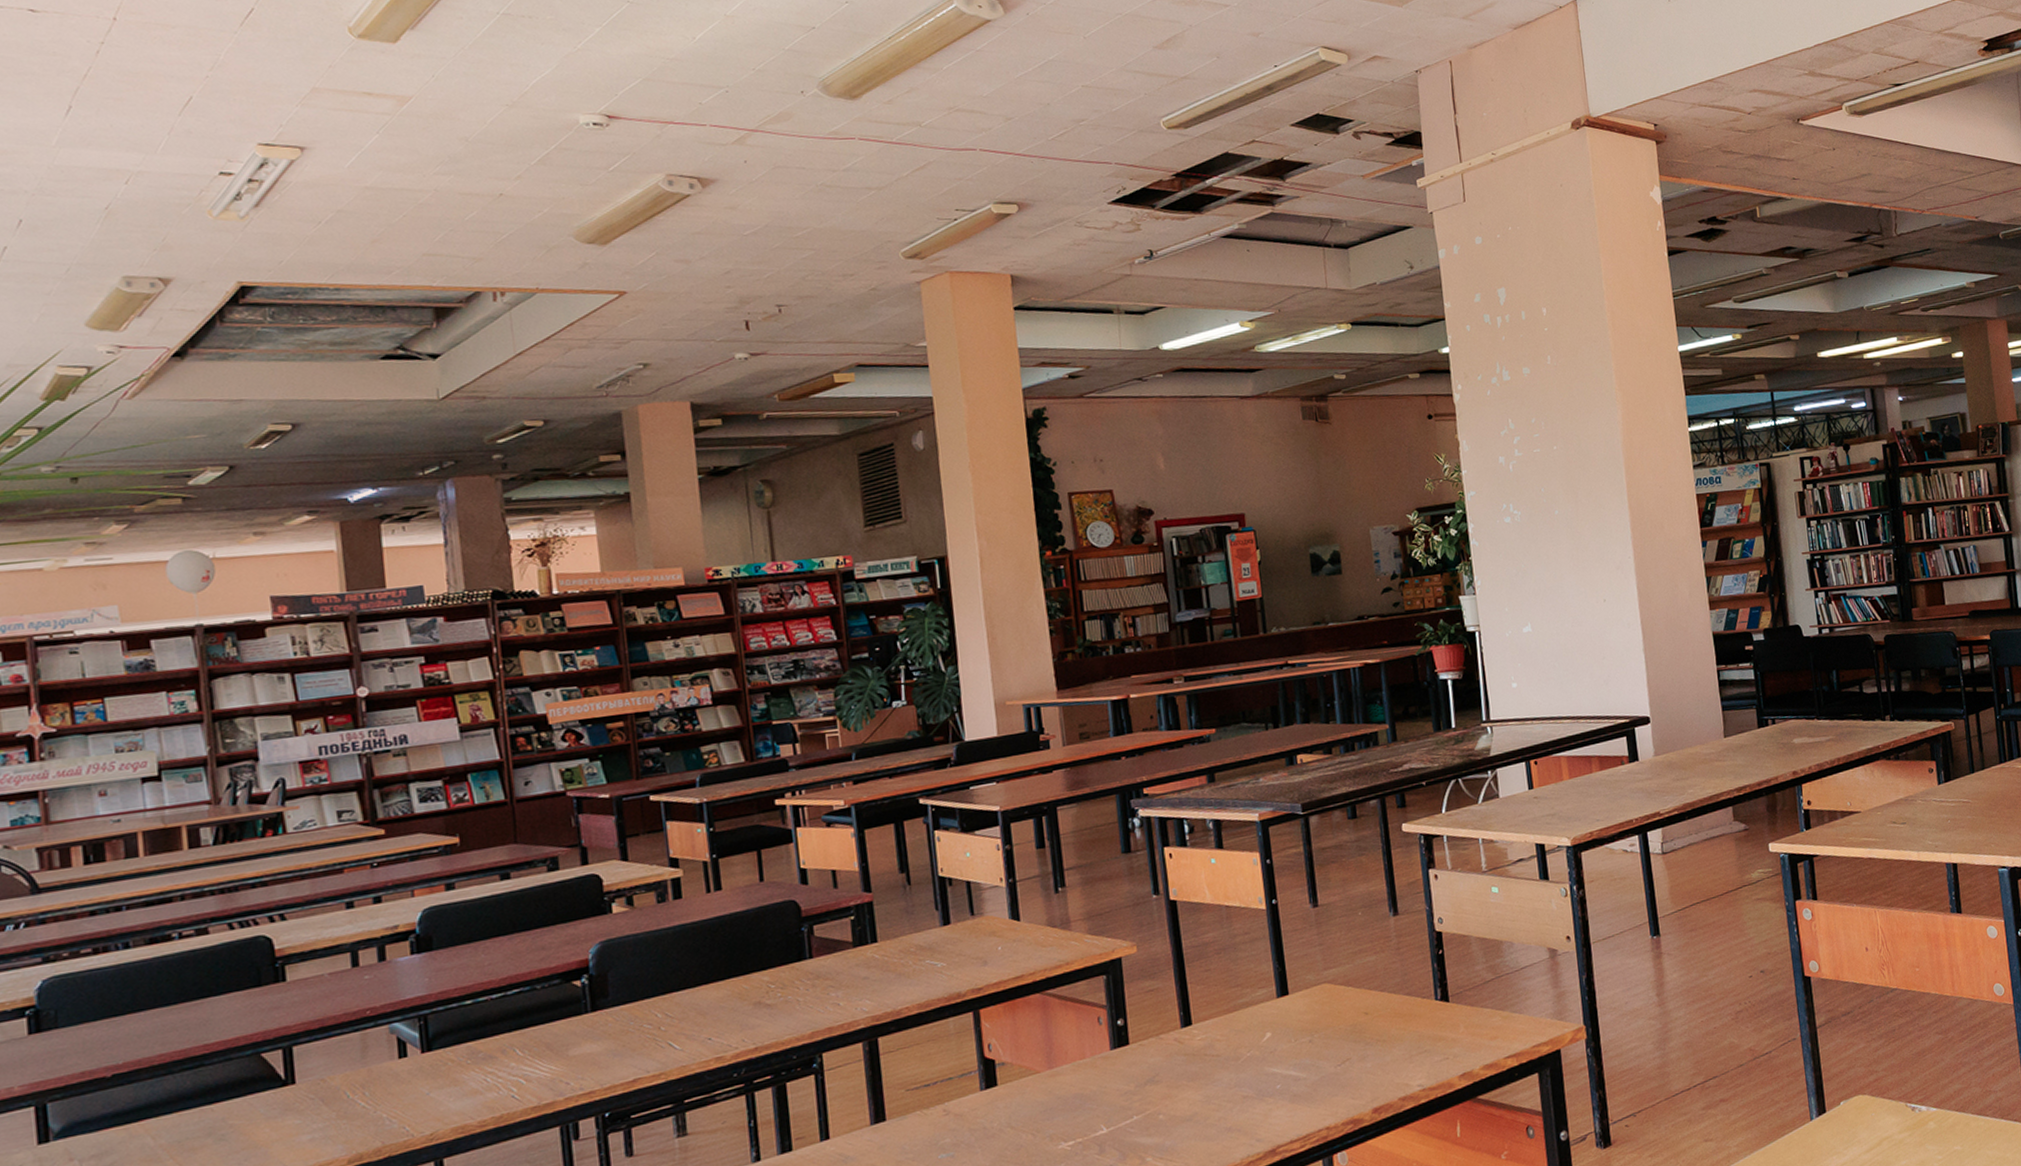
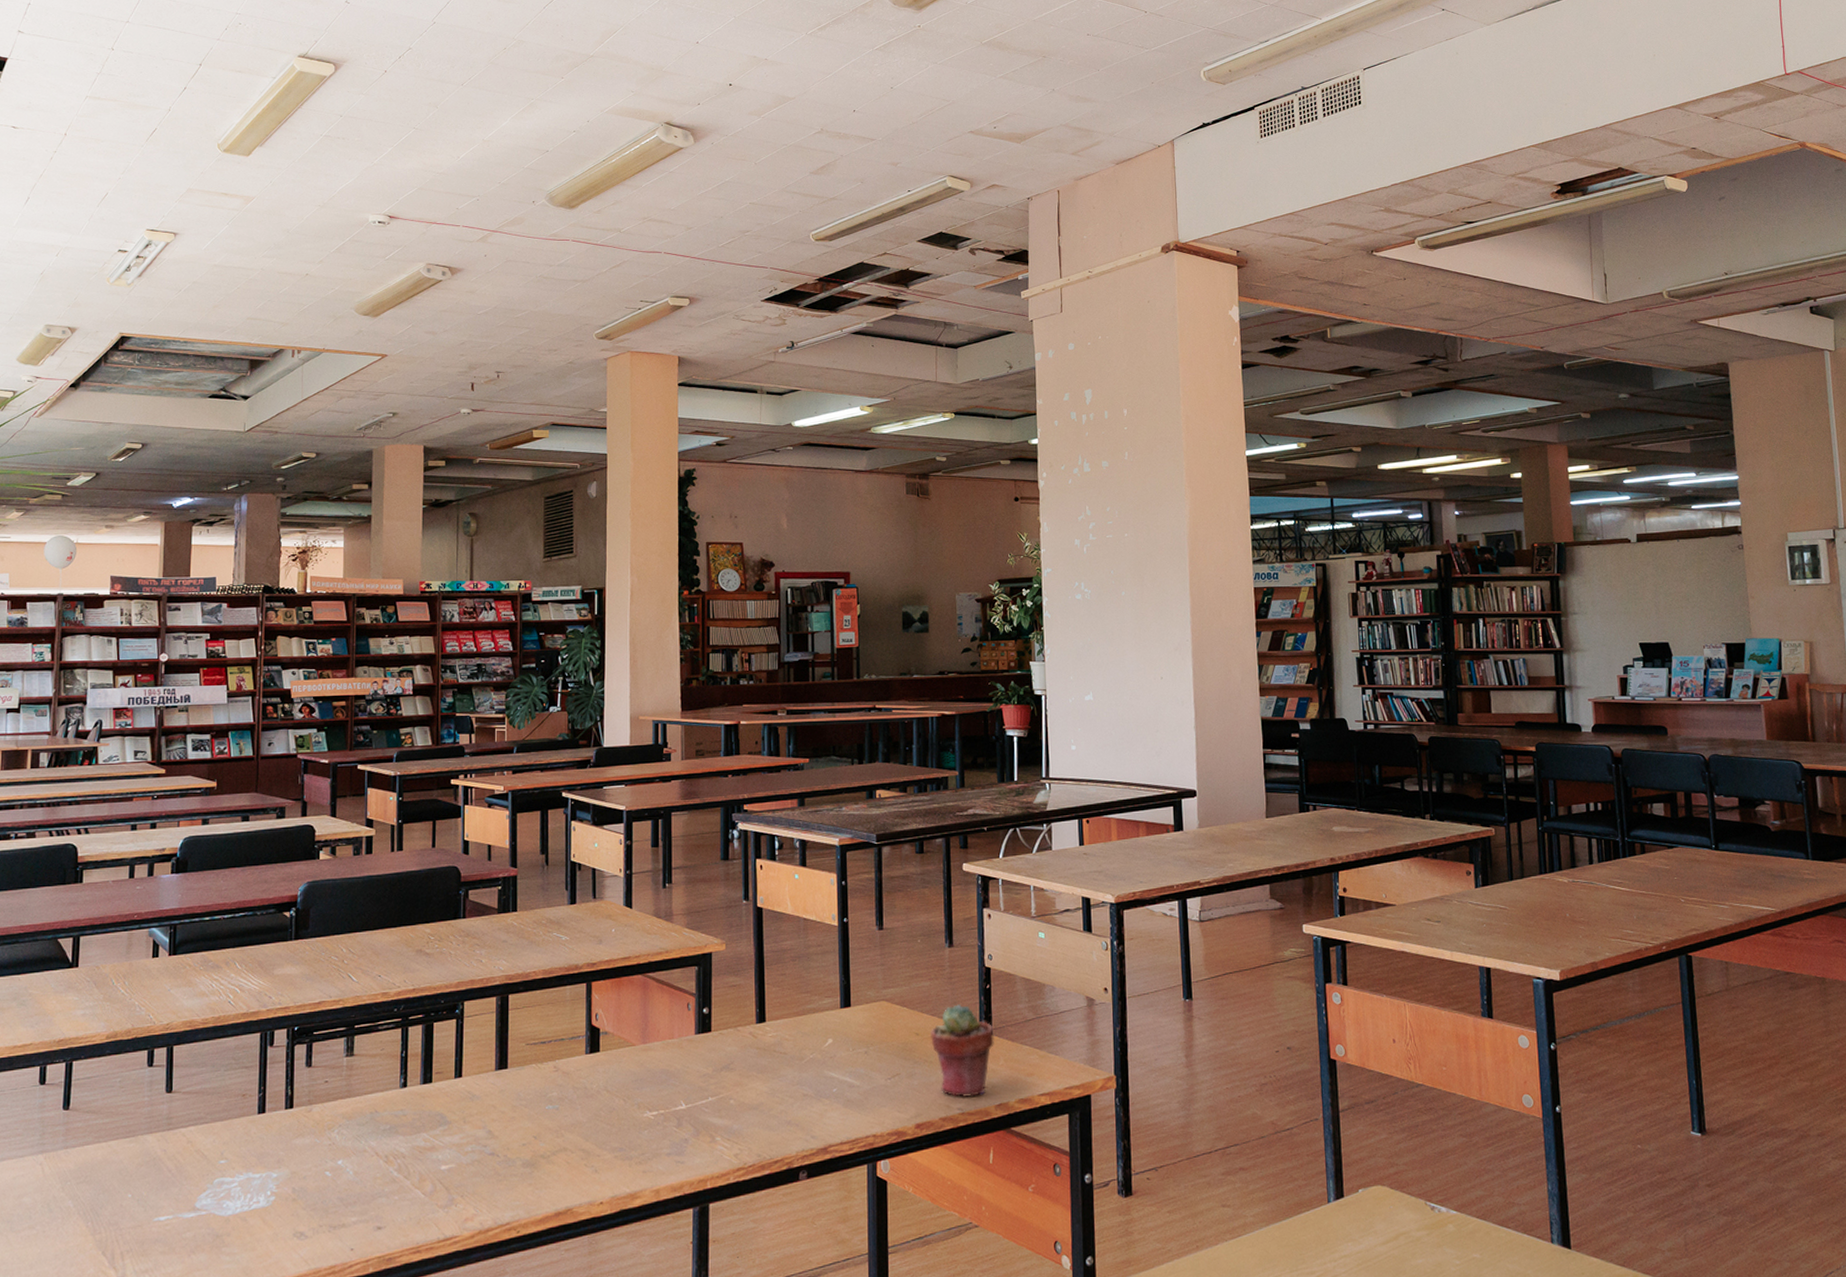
potted succulent: none [1381,975,1452,1073] -> present [931,1004,994,1097]

